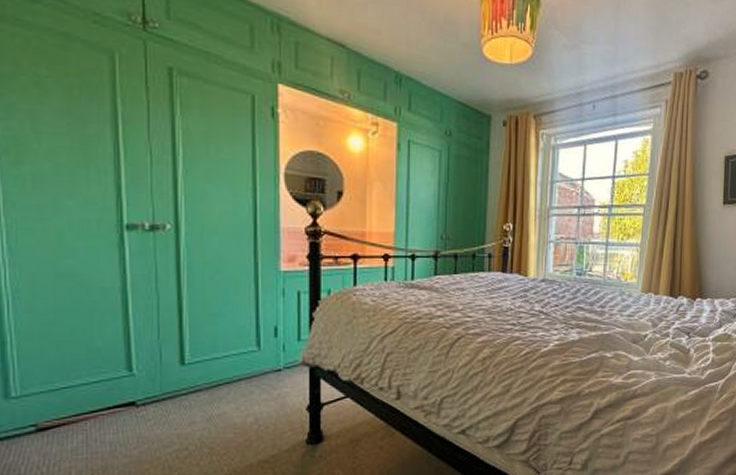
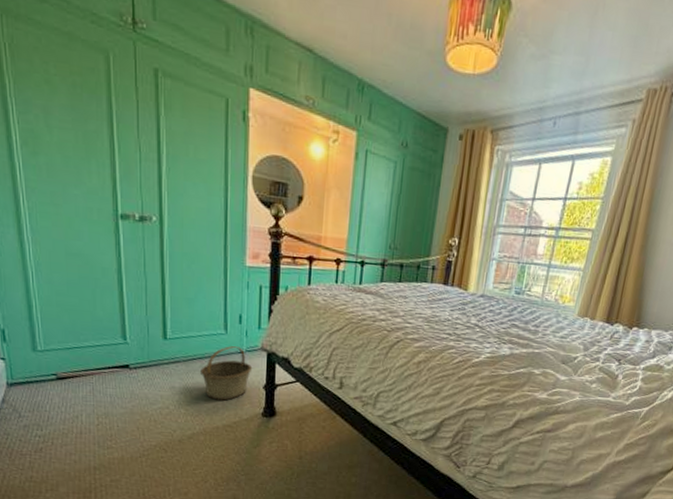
basket: none [226,364,293,431] -> present [199,346,253,401]

